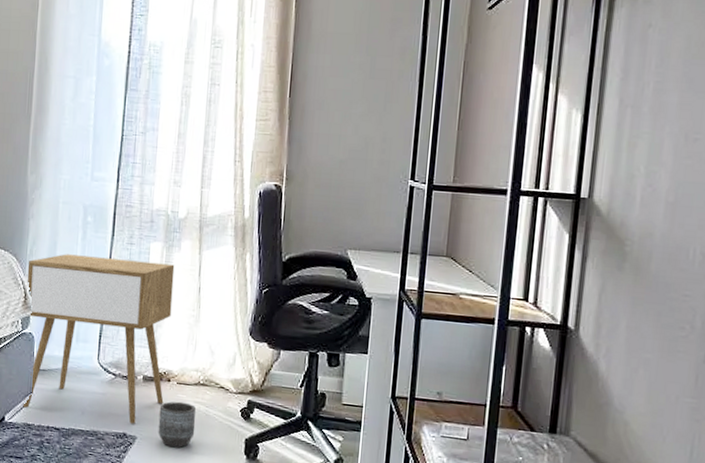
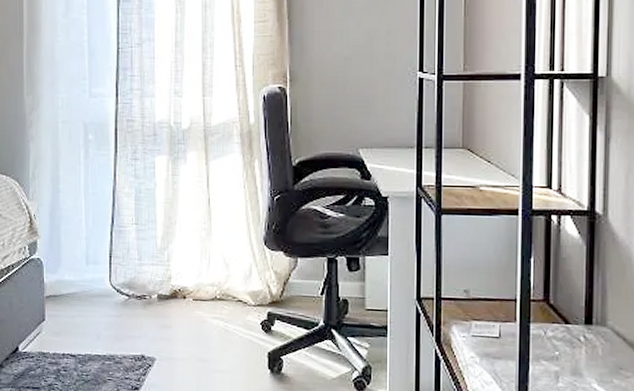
nightstand: present [23,254,175,424] -> none [31,174,182,345]
planter: present [158,401,196,448] -> none [177,318,215,367]

